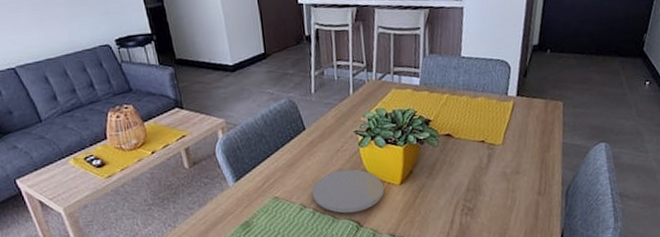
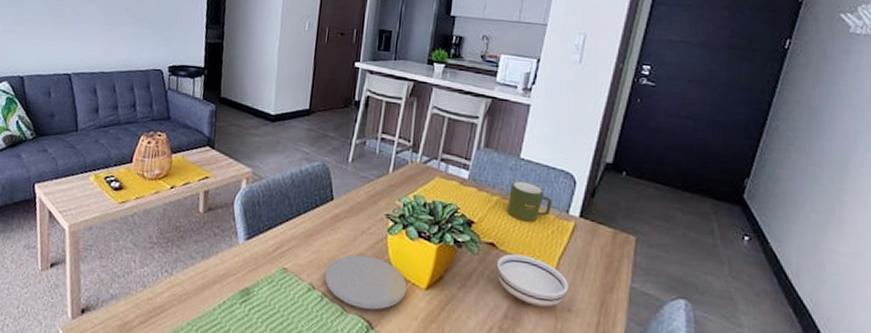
bowl: none [454,137,515,176] -> present [496,253,568,307]
mug: none [456,76,493,112] -> present [507,181,552,224]

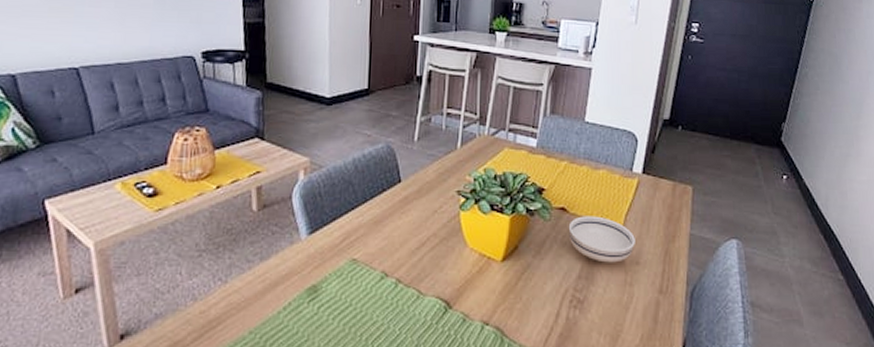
plate: present [324,254,407,310] -> none [397,235,483,289]
mug: present [507,181,552,224] -> none [575,145,617,185]

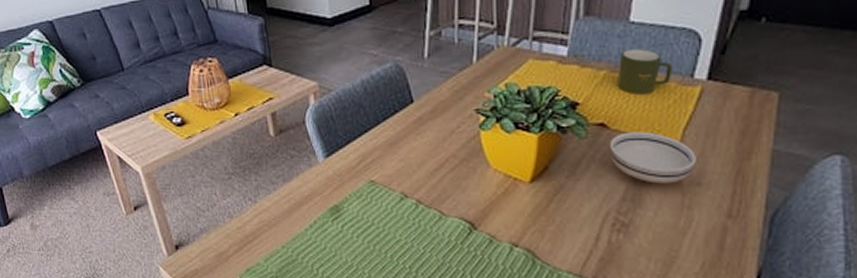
mug: none [575,145,617,185] -> present [617,49,673,96]

